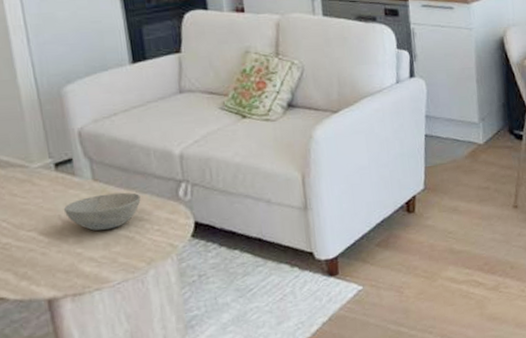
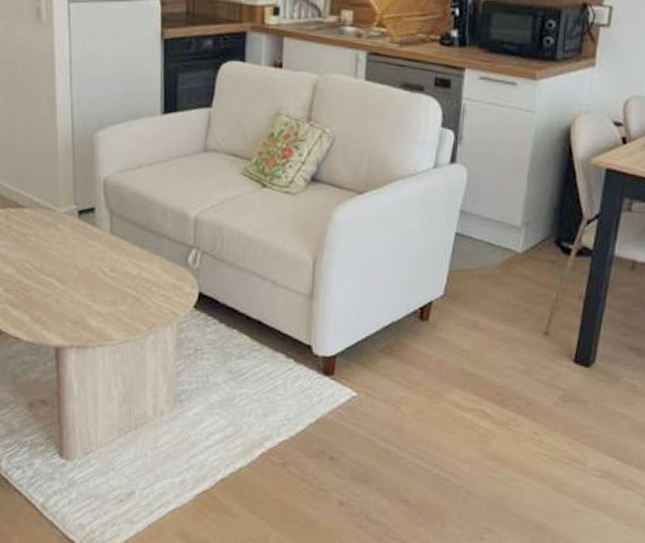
bowl: present [63,192,141,231] -> none [80,249,152,286]

